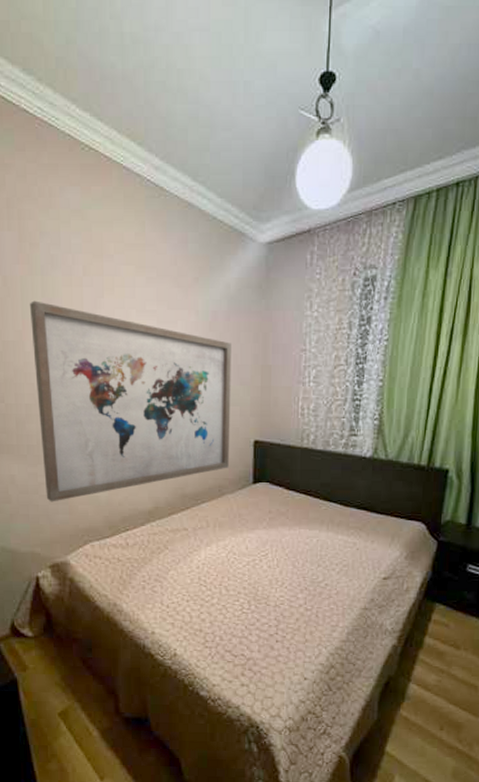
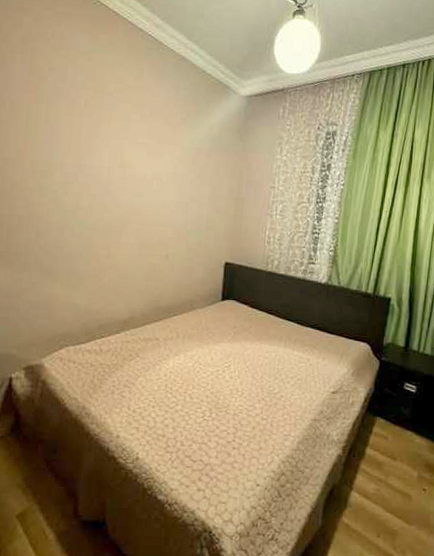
wall art: present [29,300,231,502] -> none [28,125,211,307]

